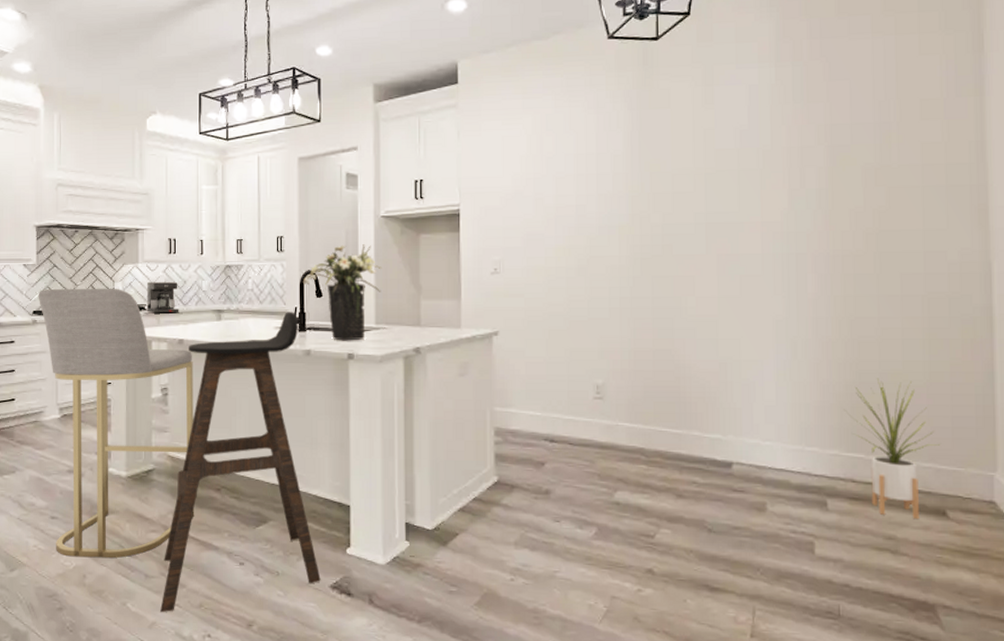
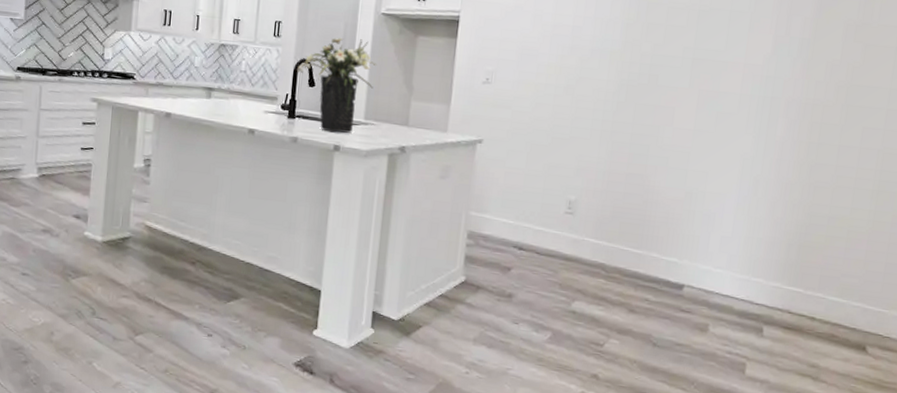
bar stool: present [38,288,195,558] -> none [23,46,179,319]
coffee maker: present [146,281,179,314] -> none [135,51,170,86]
bar stool: present [160,312,321,613] -> none [125,97,288,375]
house plant: present [848,378,940,520] -> none [794,221,871,352]

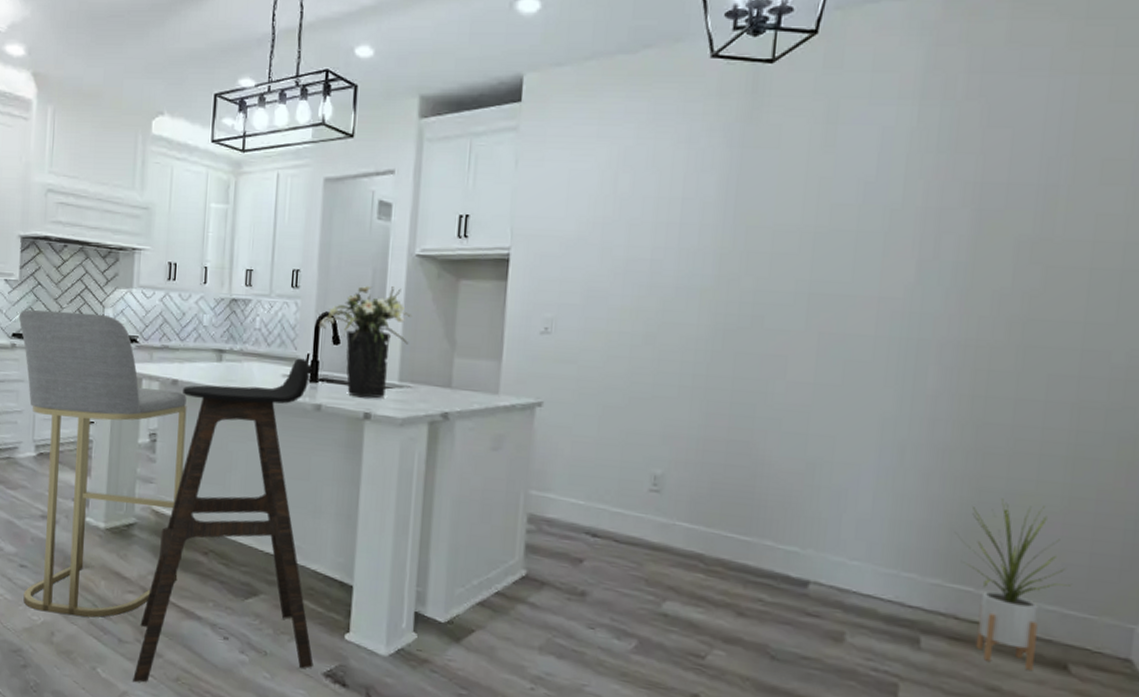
bar stool: none [23,46,179,319] -> present [18,309,187,617]
bar stool: none [125,97,288,375] -> present [133,358,314,683]
house plant: none [794,221,871,352] -> present [959,498,1071,671]

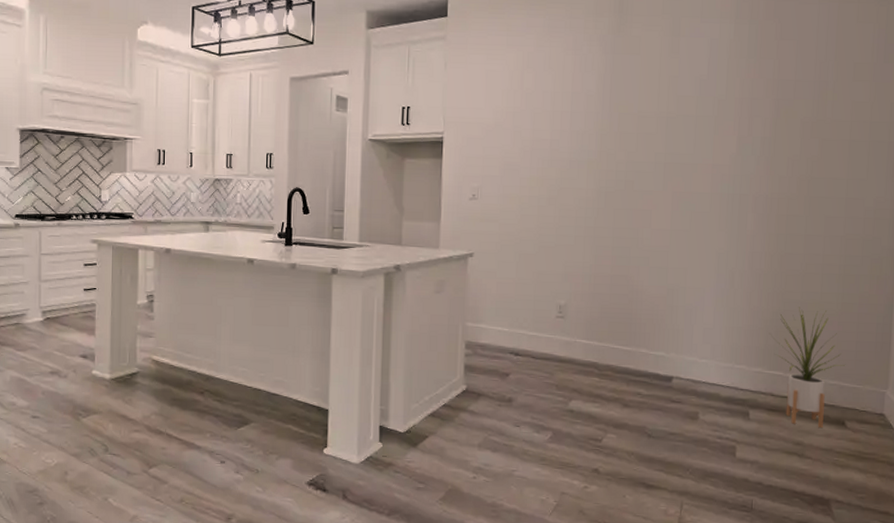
bar stool: present [18,309,187,617] -> none [21,193,180,456]
bar stool: present [133,358,314,683] -> none [142,226,298,507]
flower arrangement: present [318,285,412,398] -> none [290,165,368,257]

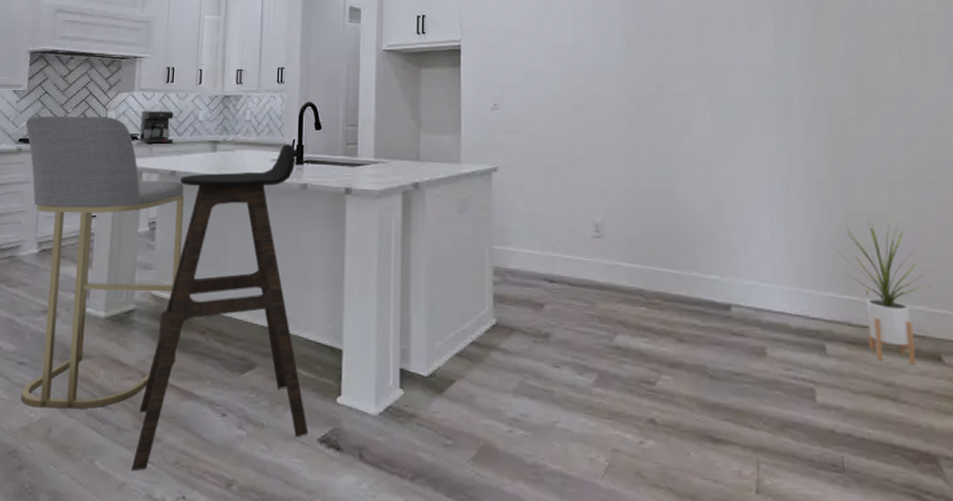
bar stool: none [21,193,180,456] -> present [21,115,185,409]
coffee maker: none [133,191,167,223] -> present [139,110,174,144]
bar stool: none [142,226,298,507] -> present [131,144,309,472]

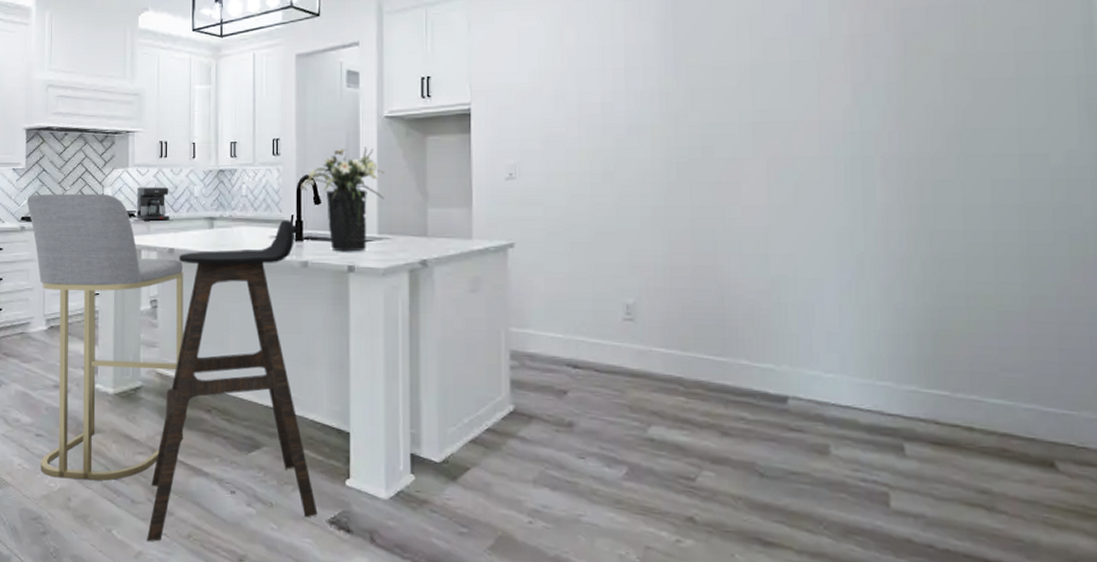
flower arrangement: none [301,77,383,175] -> present [299,147,386,252]
house plant: present [841,219,931,365] -> none [928,302,1045,471]

